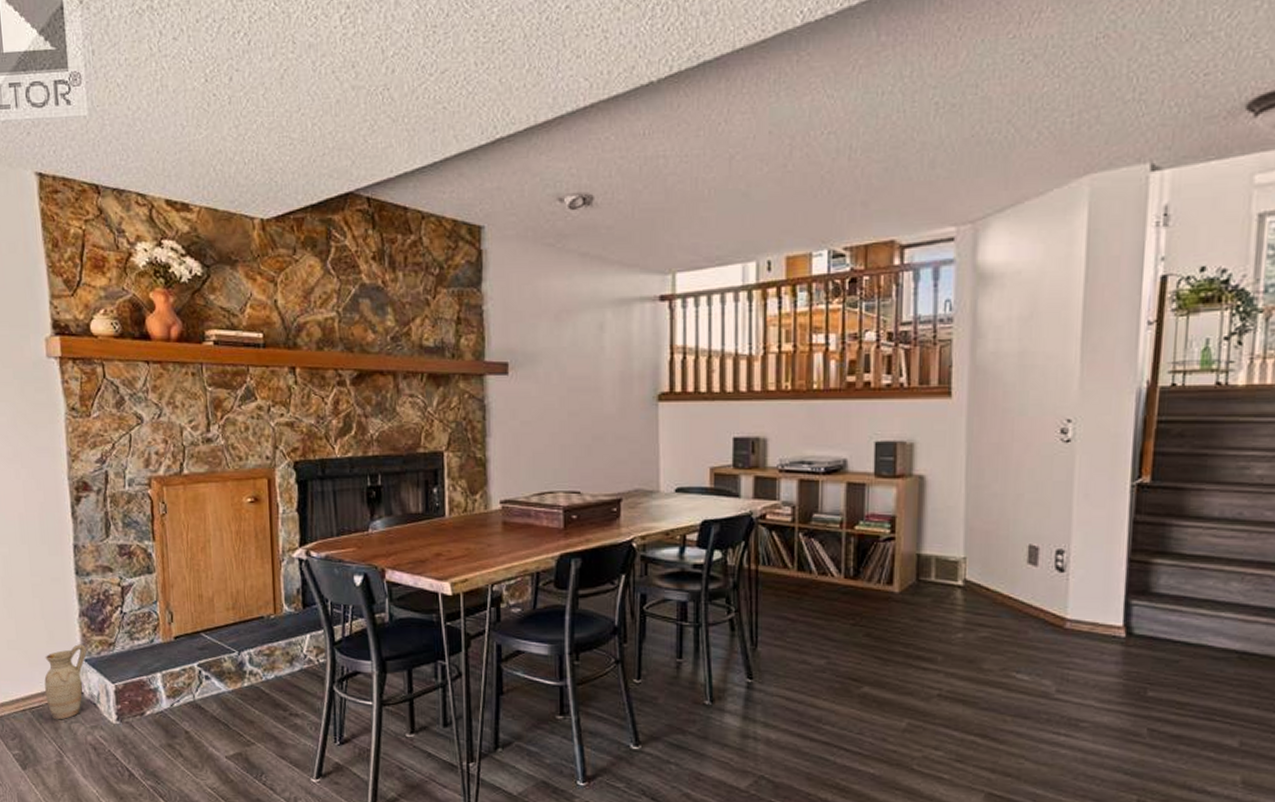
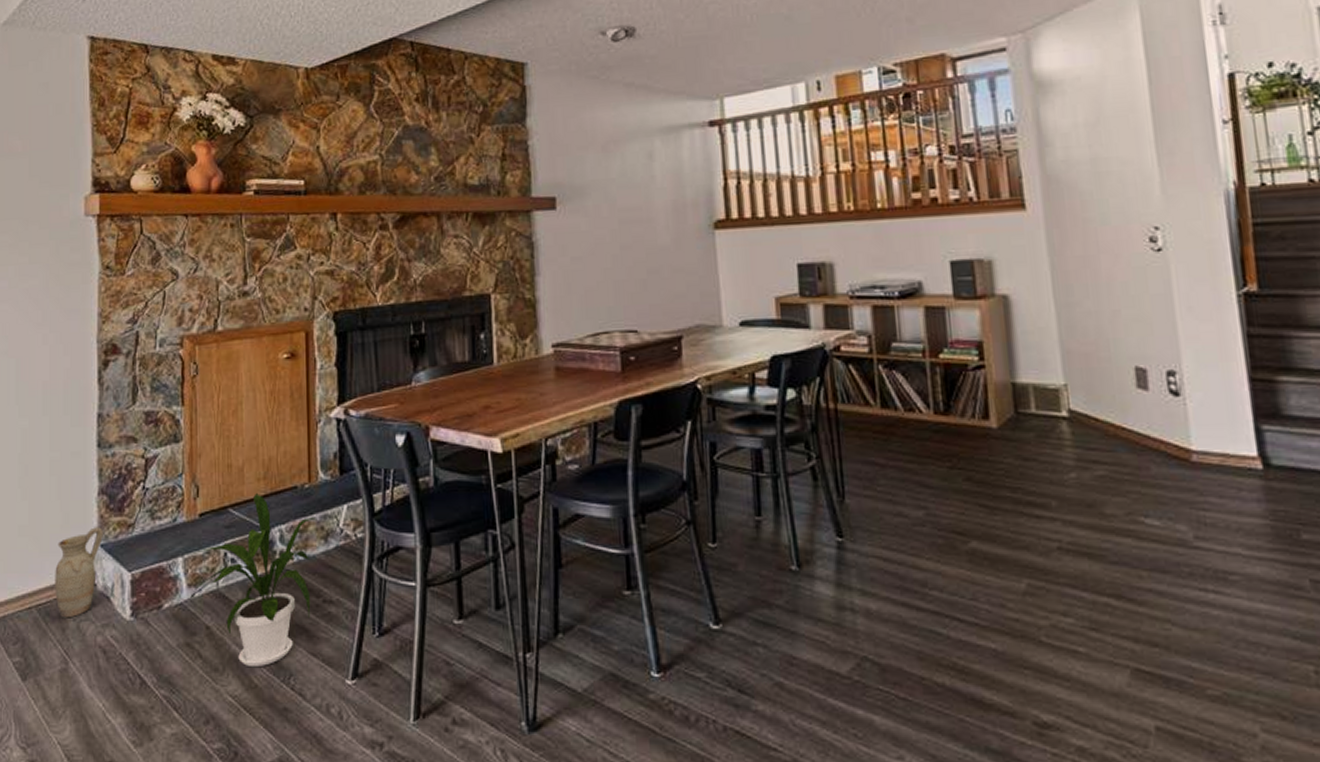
house plant: none [167,621,283,766] -> present [190,493,317,668]

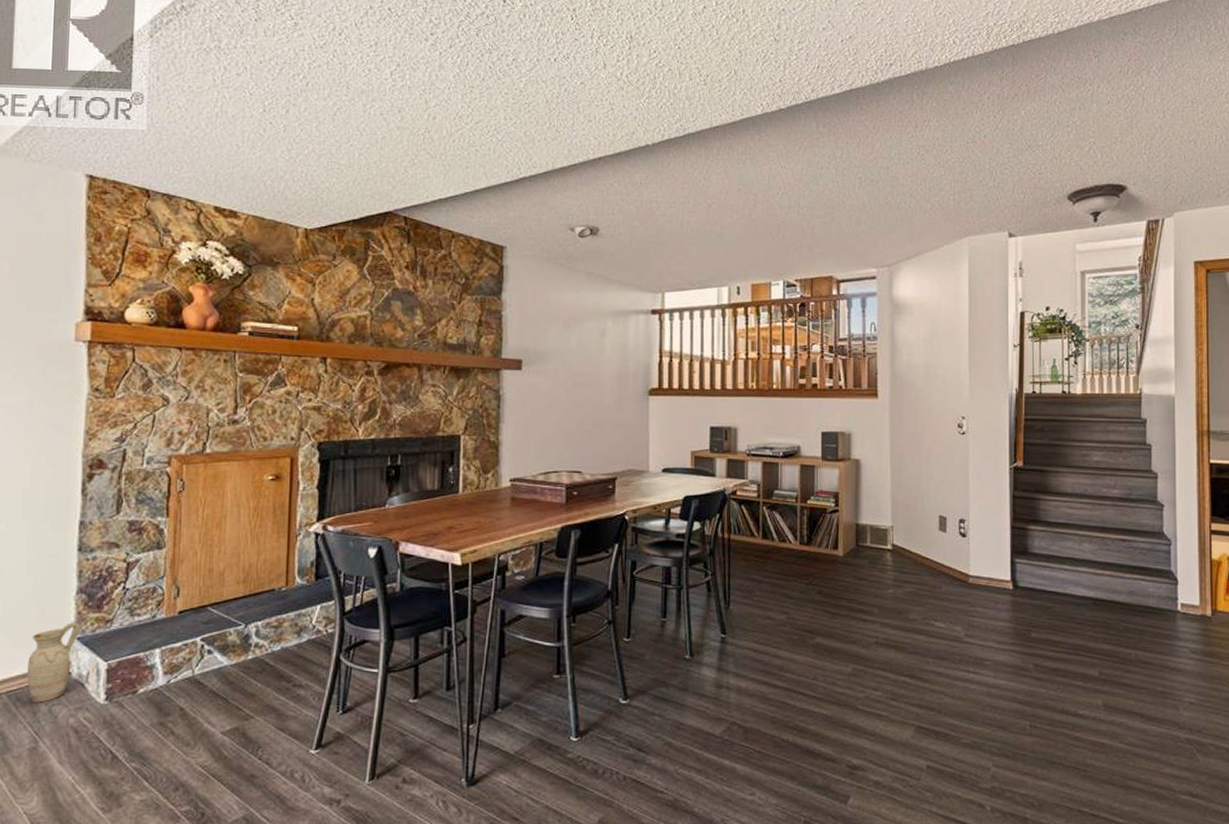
house plant: present [190,493,317,668] -> none [167,595,292,742]

